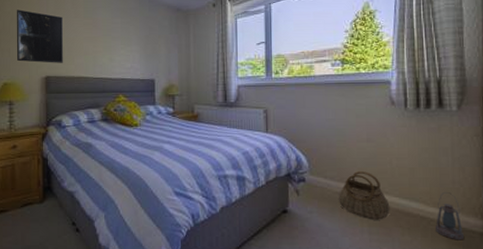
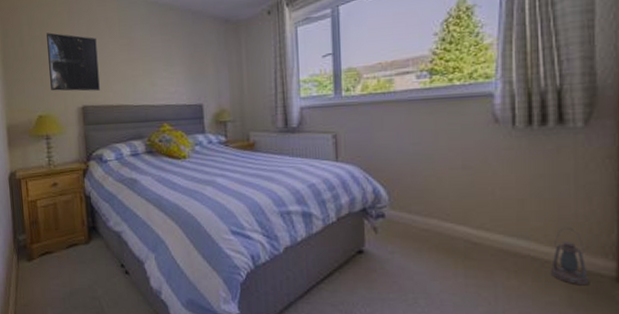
basket: present [338,171,390,220] -> none [425,204,492,261]

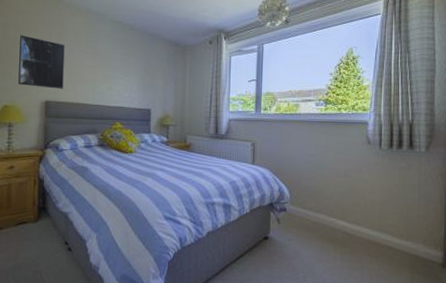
lantern: present [551,228,588,286] -> none [401,226,425,270]

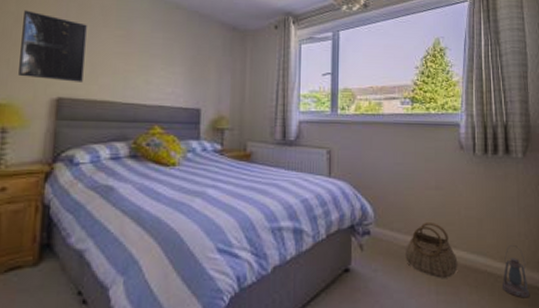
basket: none [315,204,361,249] -> present [404,223,458,278]
lantern: none [401,226,425,270] -> present [503,245,529,298]

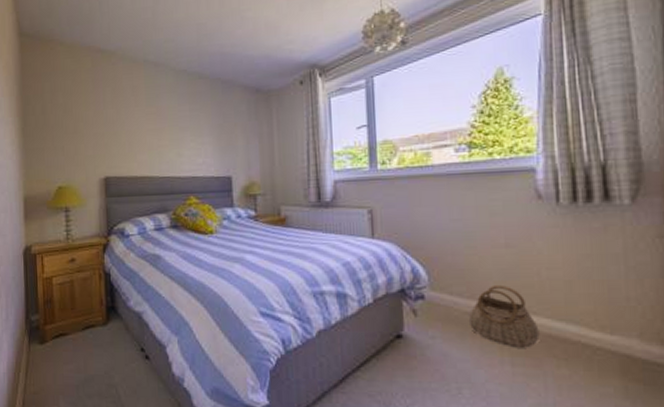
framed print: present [19,10,87,82] -> none [70,100,124,162]
lantern: present [503,245,529,298] -> none [604,312,644,376]

